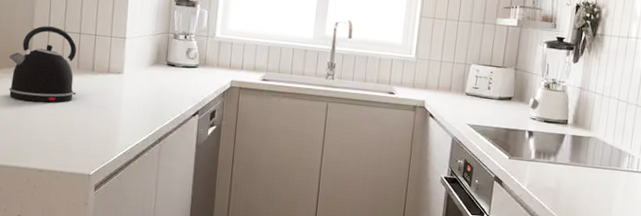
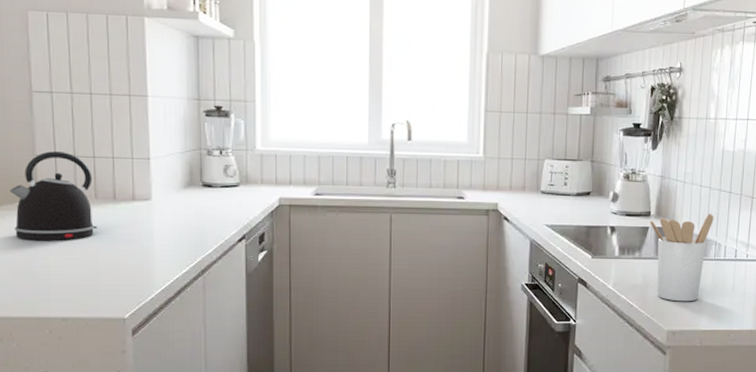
utensil holder: none [566,127,629,209] -> present [650,214,714,302]

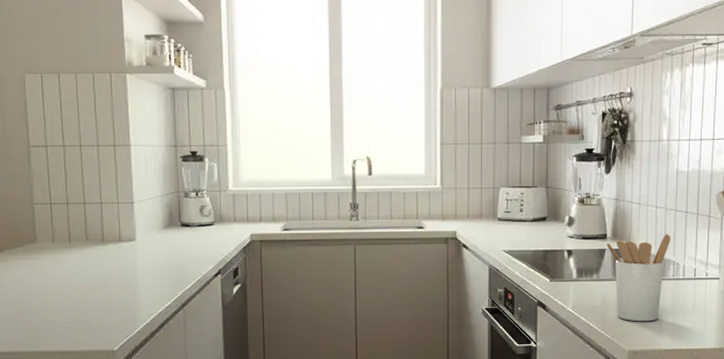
kettle: present [10,151,98,241] -> none [12,200,89,282]

